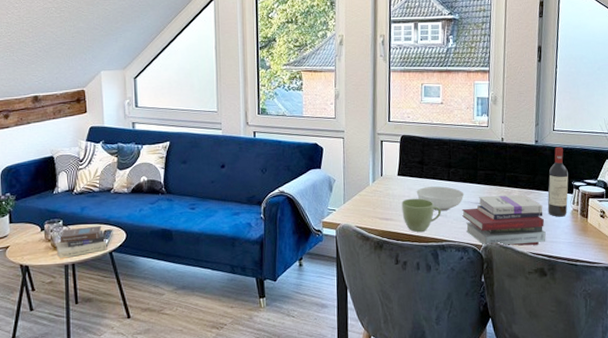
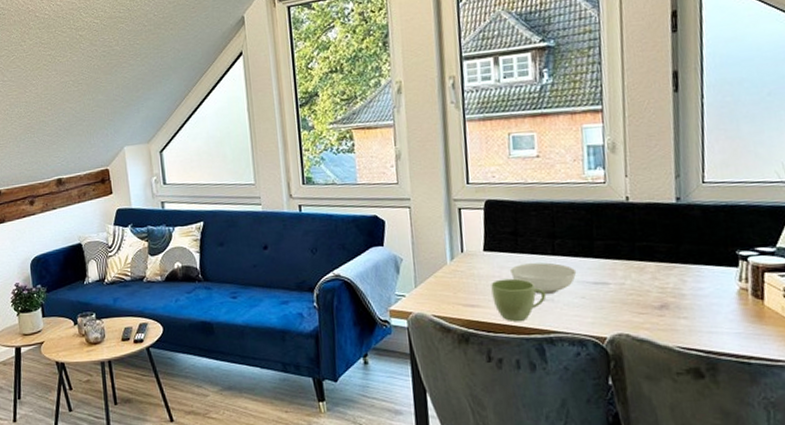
books: present [56,226,107,259] -> none [90,319,144,355]
books: present [462,195,546,246] -> none [574,270,701,338]
wine bottle: present [547,146,569,217] -> none [698,204,732,299]

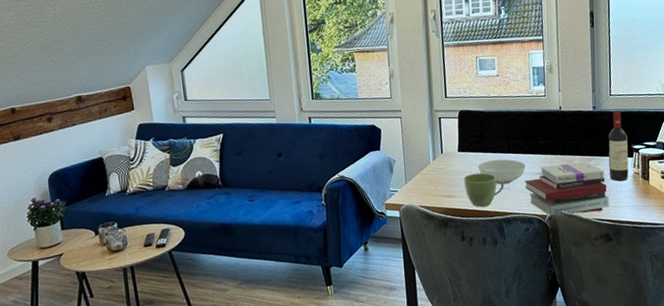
books: none [574,270,701,338] -> present [524,162,610,215]
wine bottle: none [698,204,732,299] -> present [608,111,629,181]

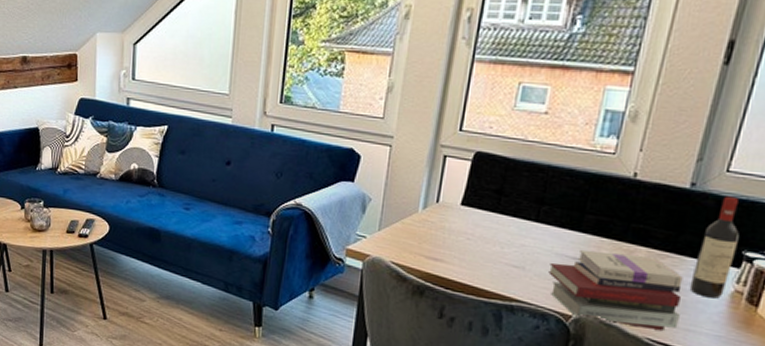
cup: present [464,172,505,207] -> none [459,237,519,284]
bowl: present [477,159,526,184] -> none [484,225,558,261]

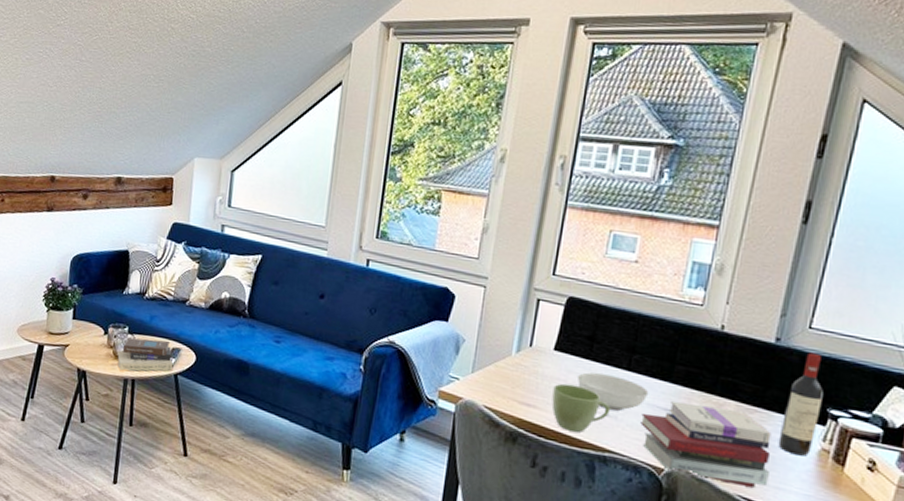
books: none [35,211,89,243] -> present [117,337,174,372]
cup: none [459,237,519,284] -> present [551,383,611,433]
bowl: none [484,225,558,261] -> present [576,372,649,411]

